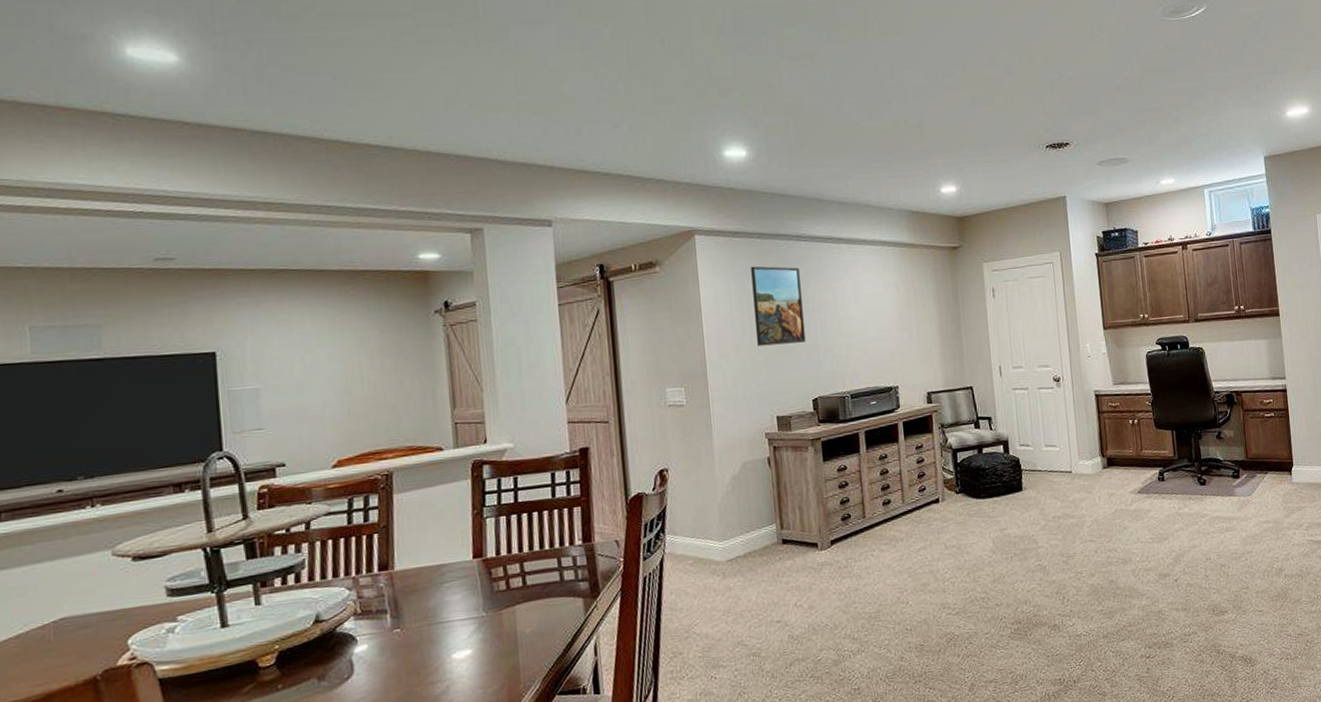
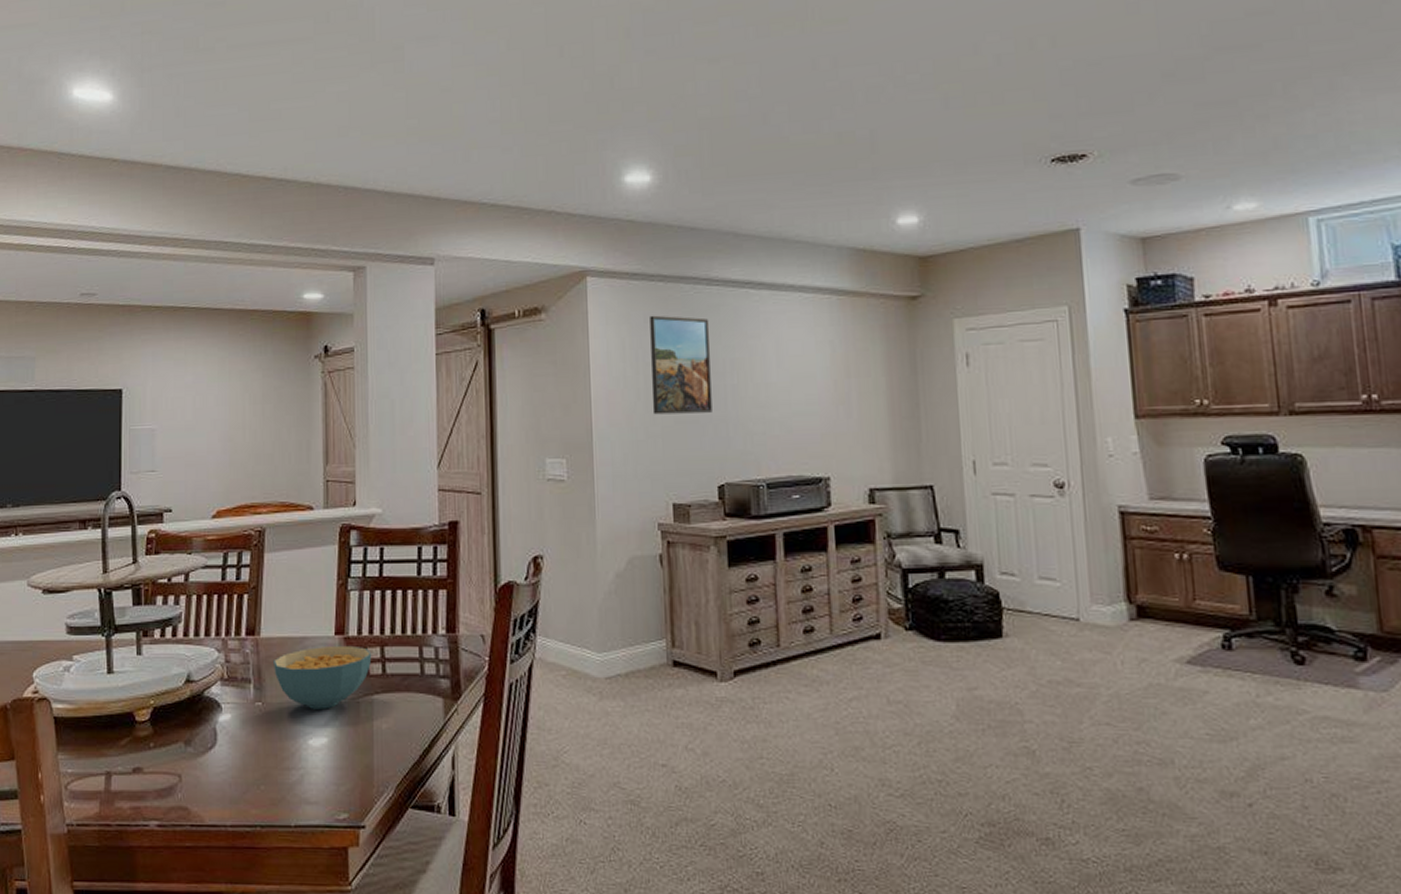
cereal bowl: none [410,565,512,627] -> present [274,645,372,709]

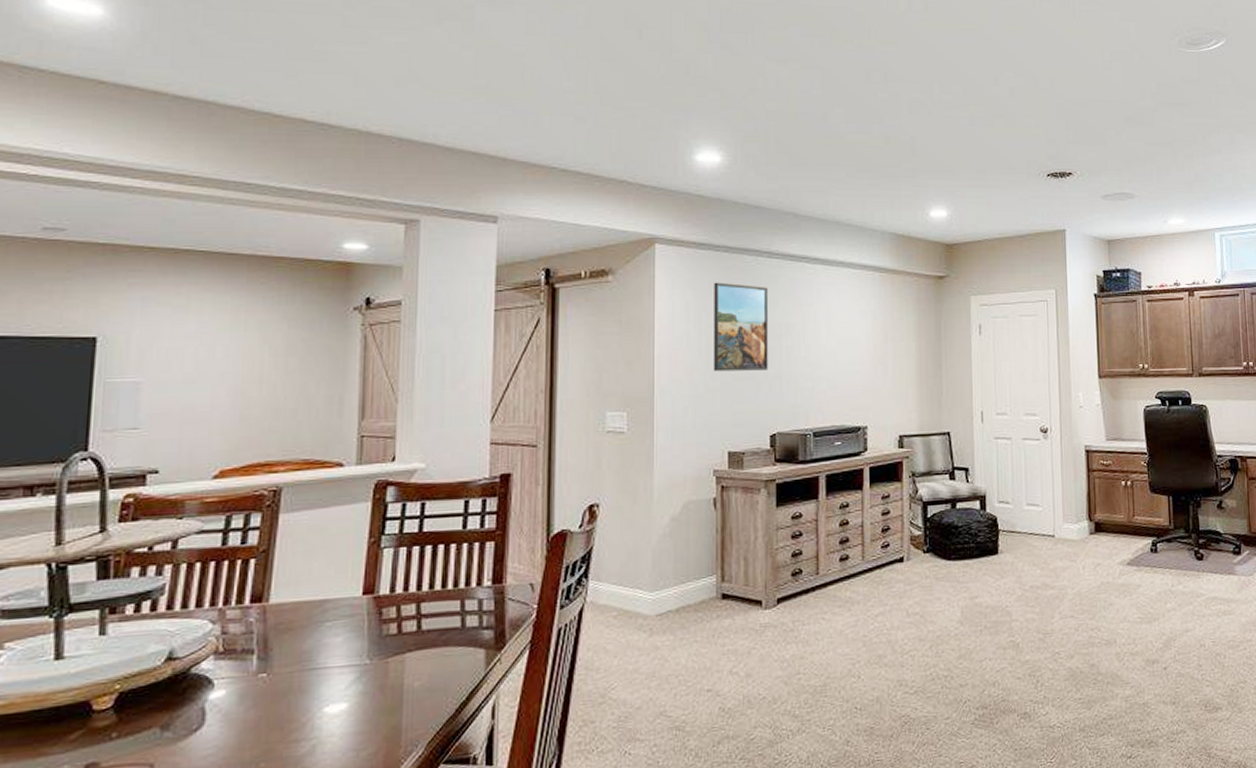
cereal bowl: present [274,645,372,709] -> none [284,604,406,675]

